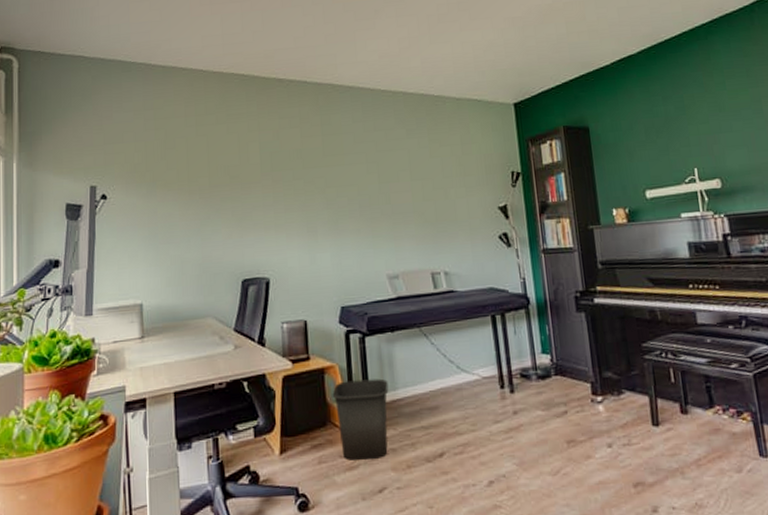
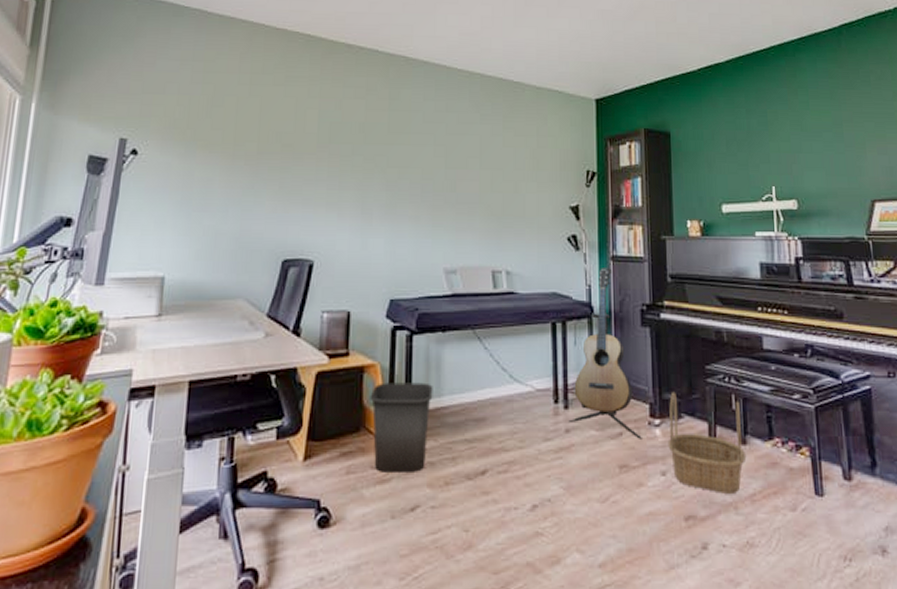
acoustic guitar: none [515,260,586,416] -> present [568,268,642,439]
basket: none [609,370,689,461] -> present [667,391,747,494]

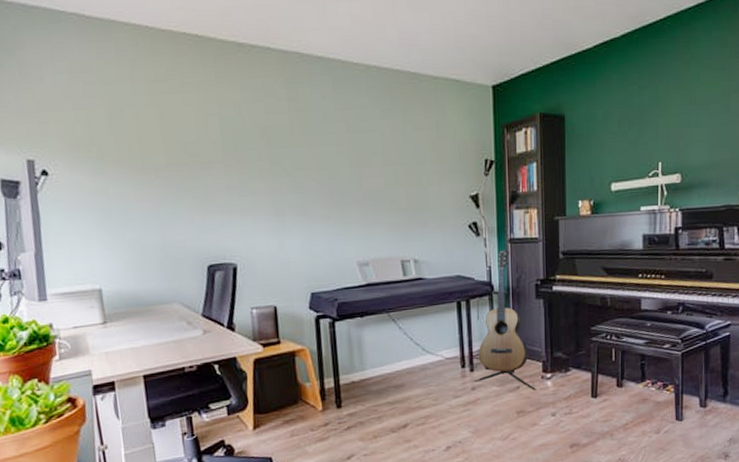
waste bin: present [370,382,433,472] -> none [303,360,357,433]
basket: present [667,391,747,494] -> none [557,350,622,426]

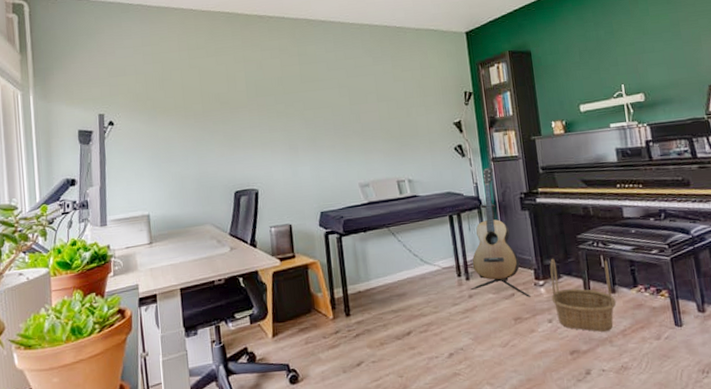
basket: none [557,350,622,426] -> present [550,258,617,332]

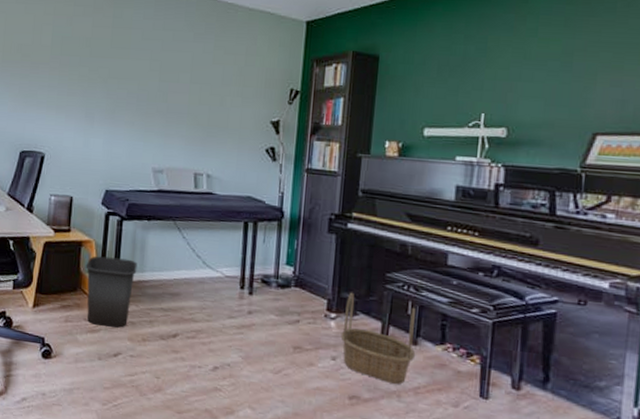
waste bin: none [315,271,364,341] -> present [85,256,137,328]
acoustic guitar: present [470,167,530,297] -> none [251,178,317,328]

